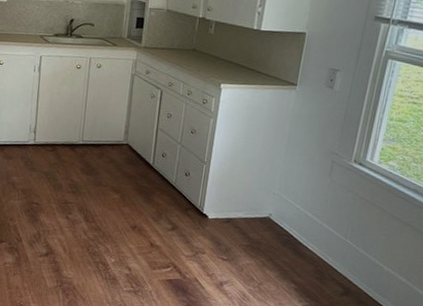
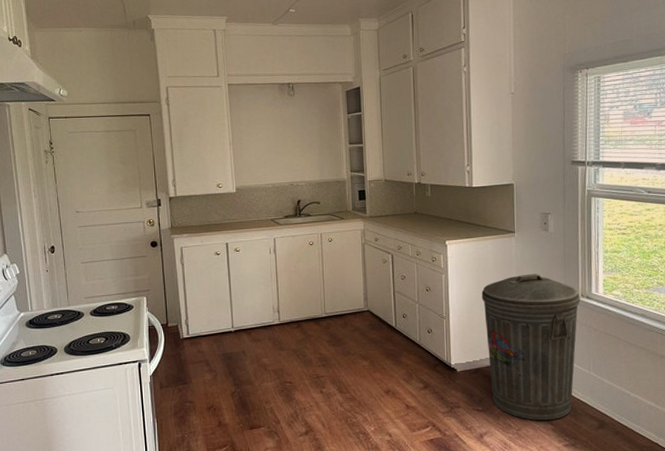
trash can: none [239,130,353,280] -> present [481,273,581,421]

